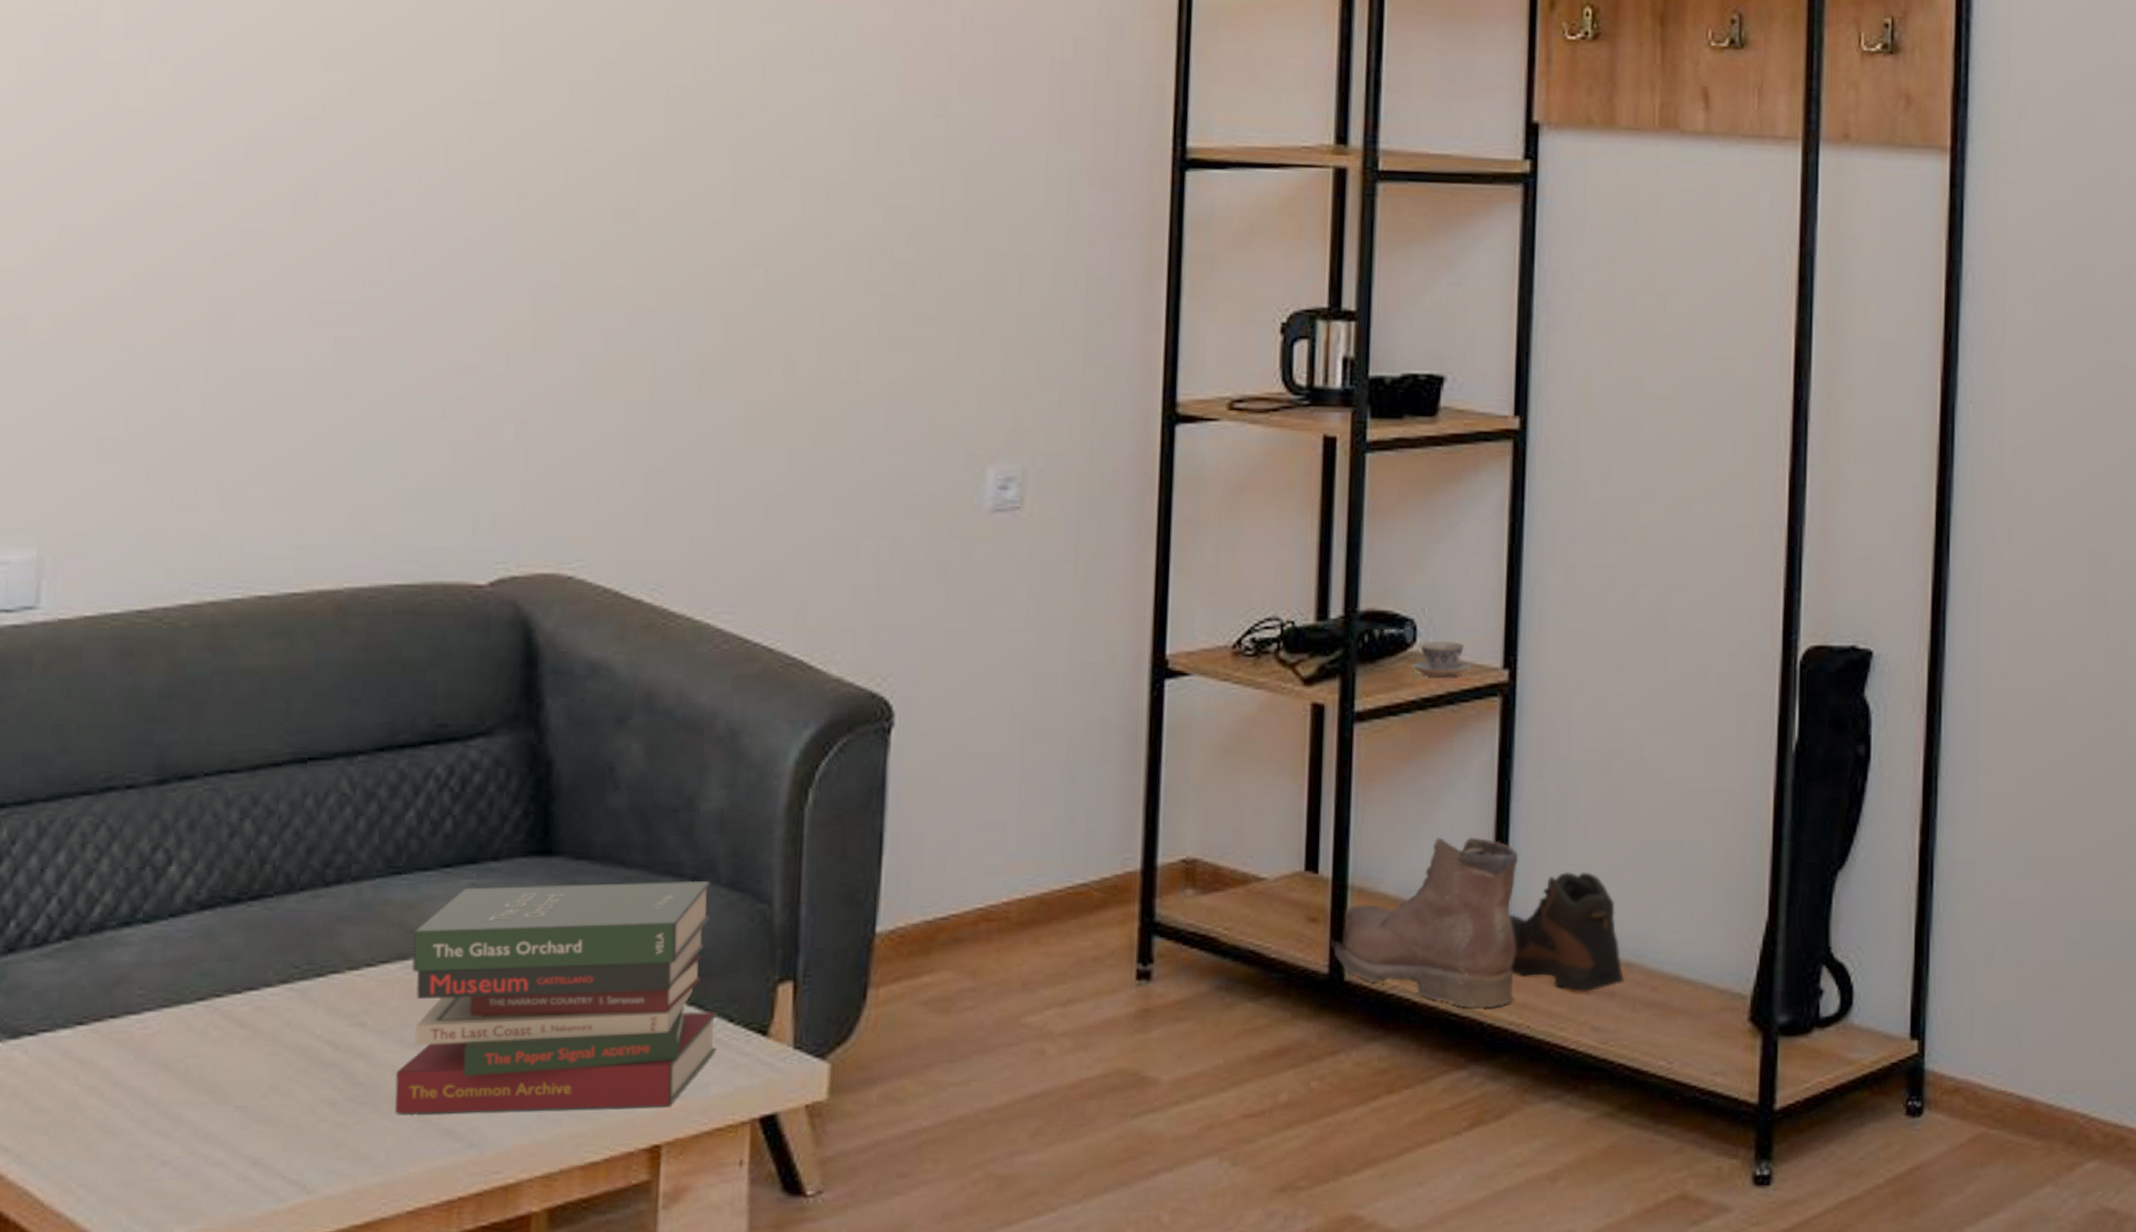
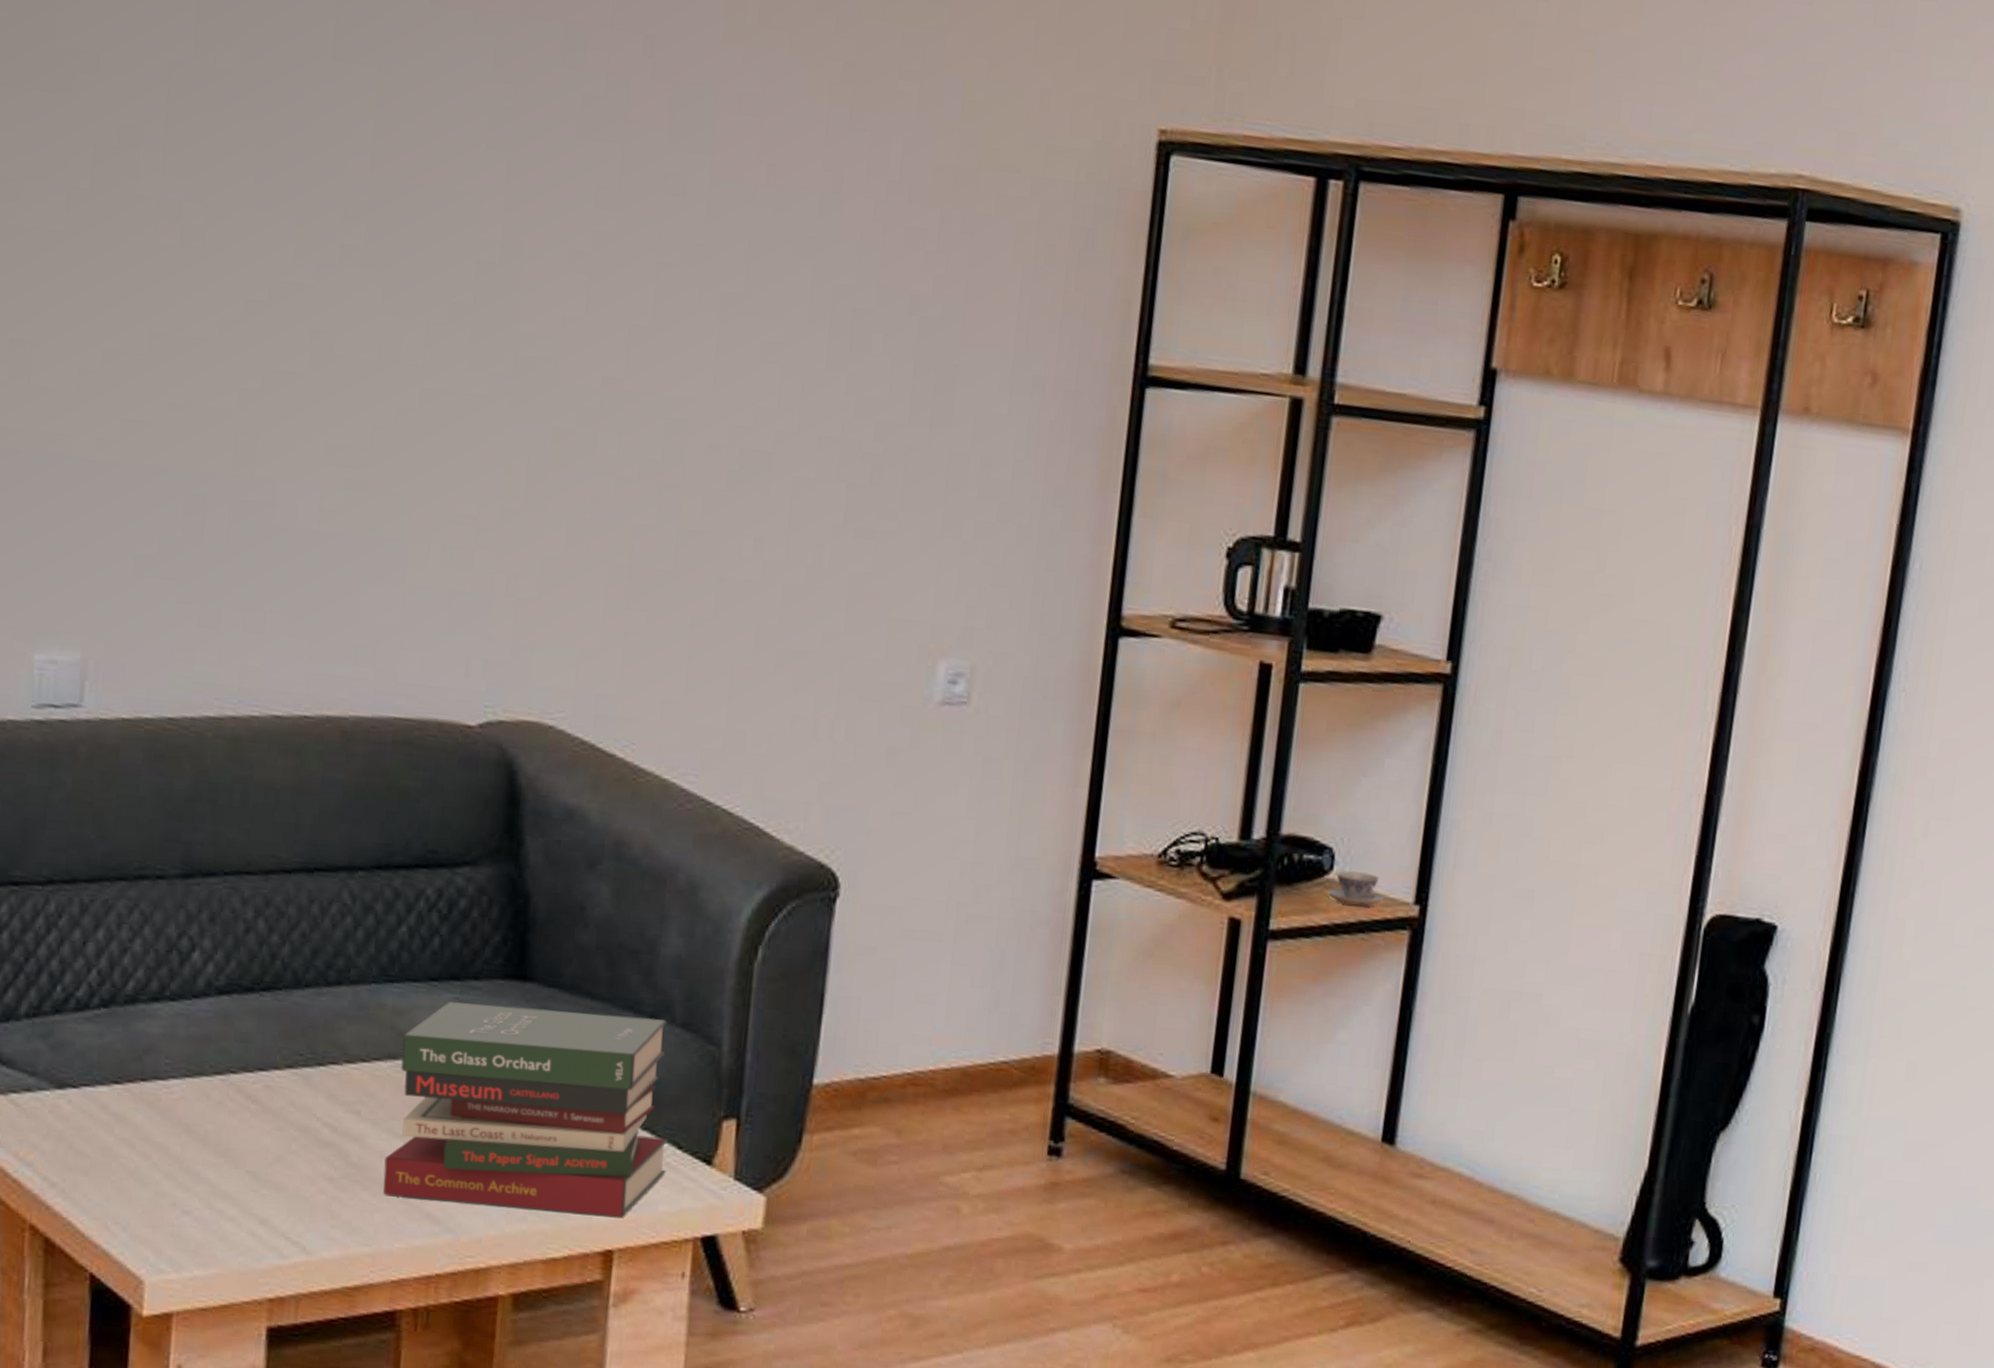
boot: present [1330,837,1518,1009] -> none [1229,1056,1413,1221]
boot: present [1509,872,1625,993] -> none [1396,1102,1505,1217]

